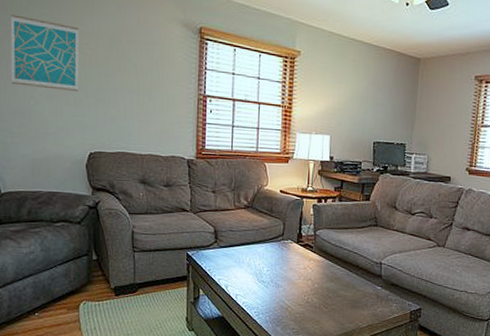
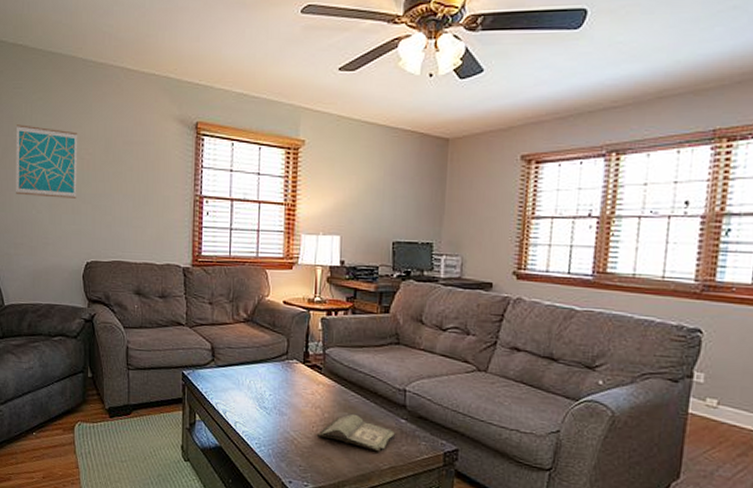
hardback book: none [309,284,372,314] -> present [318,414,395,452]

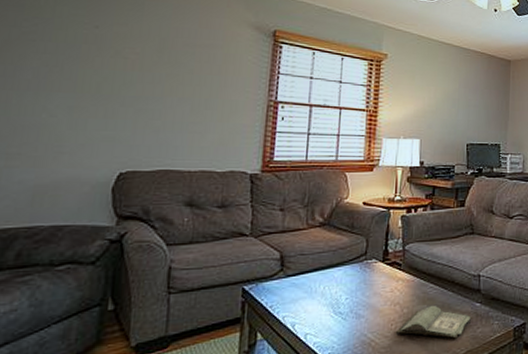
wall art: present [16,124,78,198] -> none [17,15,122,101]

